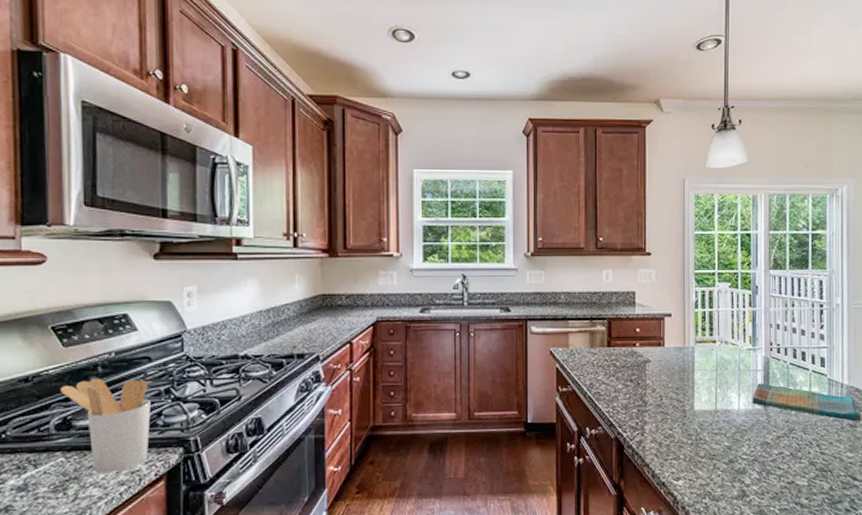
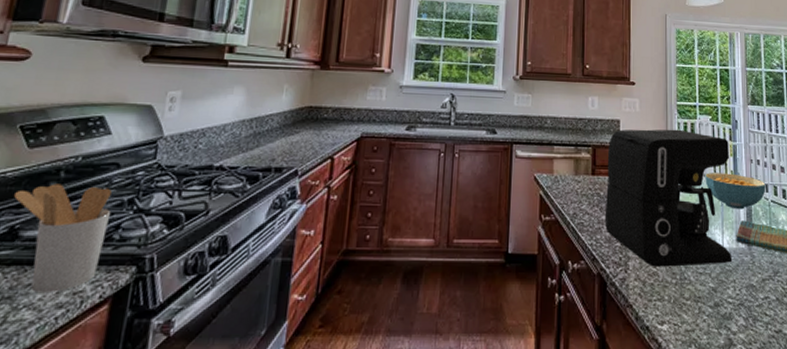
coffee maker: none [621,298,749,430] -> present [604,129,733,267]
cereal bowl: none [722,339,785,373] -> present [705,173,766,210]

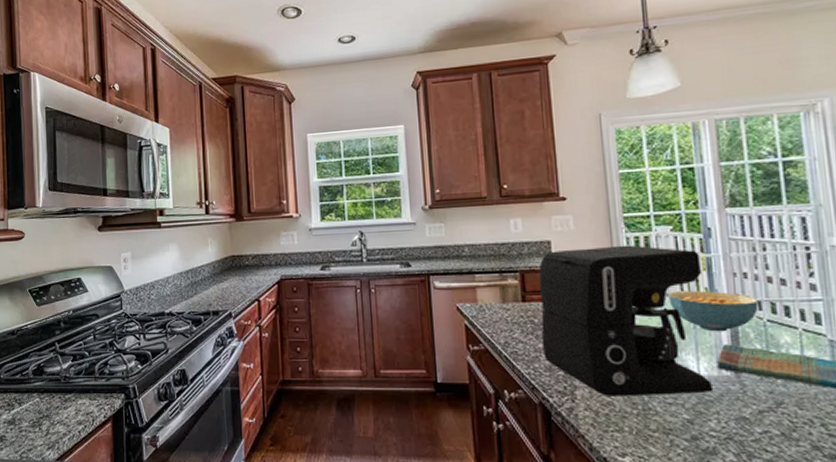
utensil holder: present [14,184,112,294] -> none [36,332,100,414]

